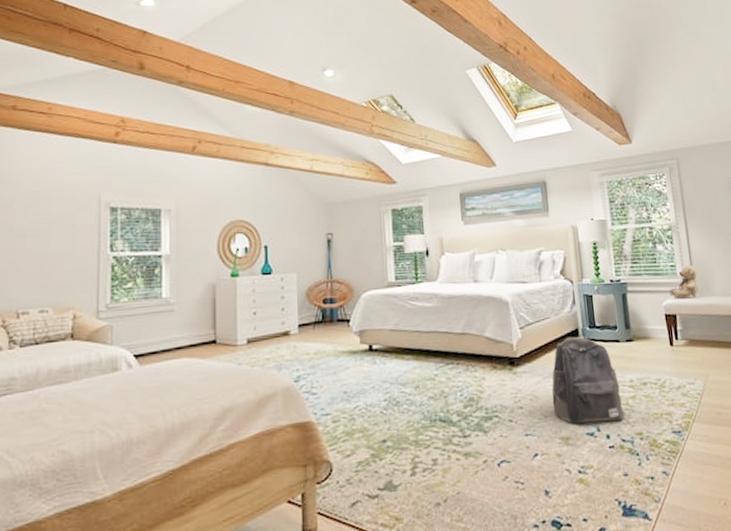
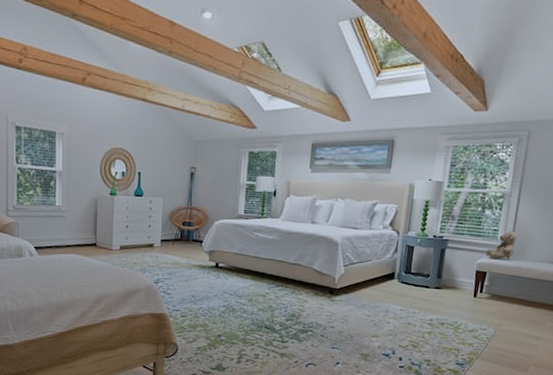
backpack: present [552,336,624,425] -> none [359,278,420,348]

